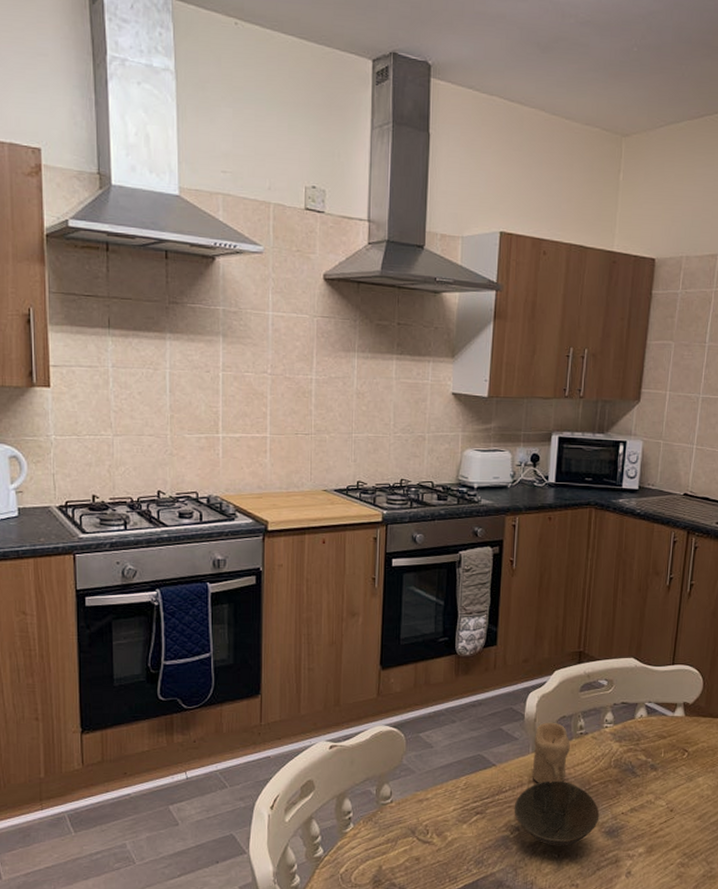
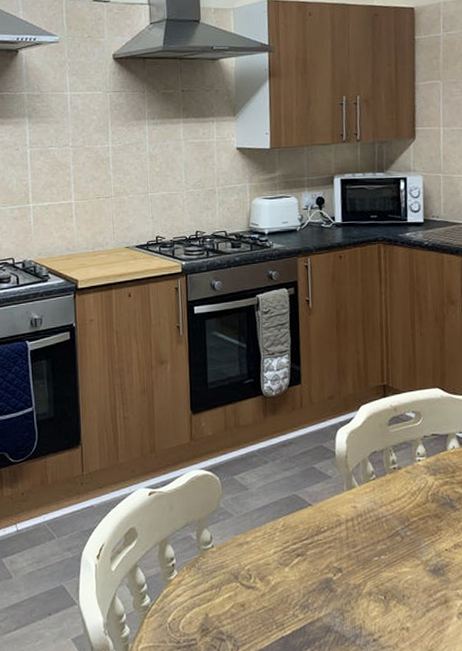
bowl: present [514,780,600,847] -> none [334,518,423,588]
candle: present [532,722,570,784] -> none [348,458,385,522]

